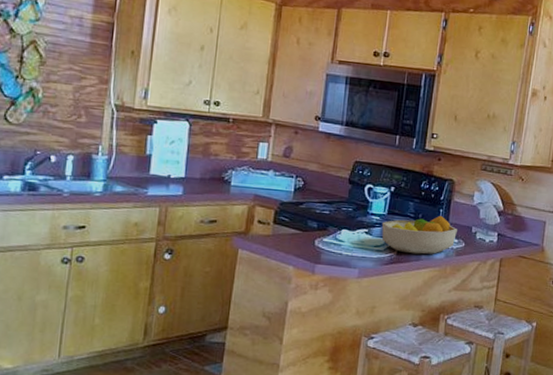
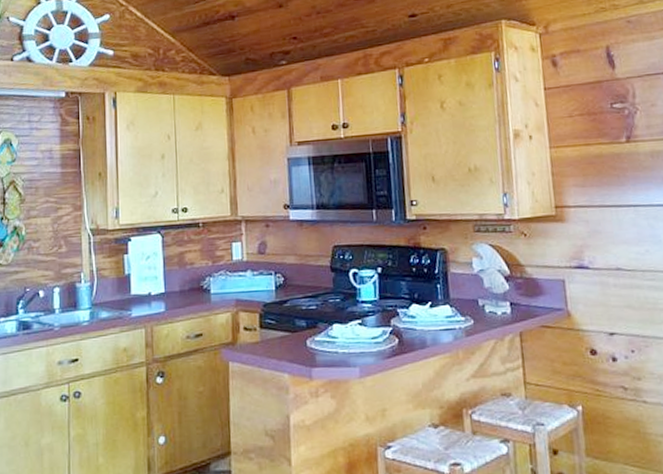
fruit bowl: present [381,215,457,255] -> none [375,291,462,341]

